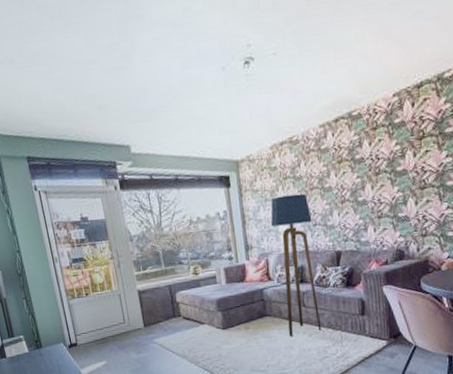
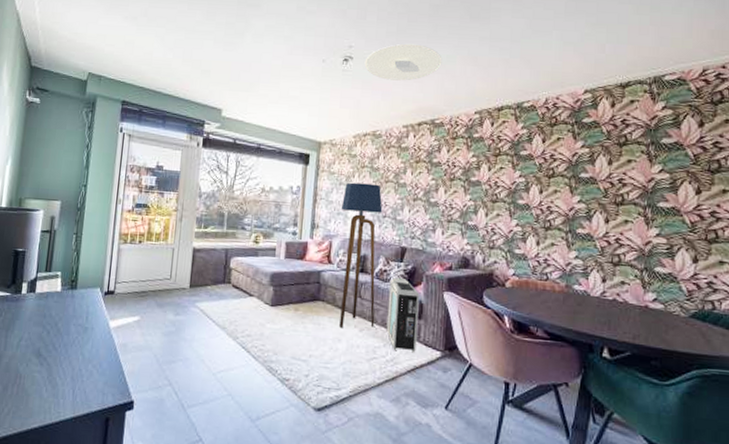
ceiling light: none [267,26,351,77] -> present [364,43,442,81]
air purifier: none [330,281,363,347] -> present [386,278,420,353]

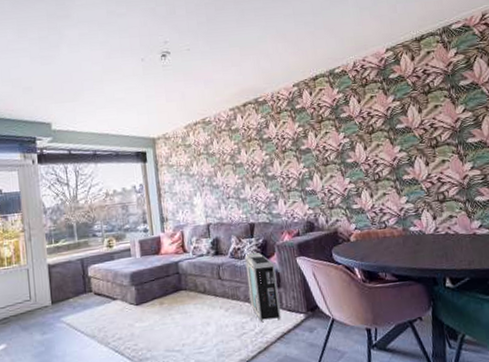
floor lamp: present [339,182,383,329] -> none [185,169,238,313]
ceiling light: present [364,43,442,81] -> none [182,30,255,69]

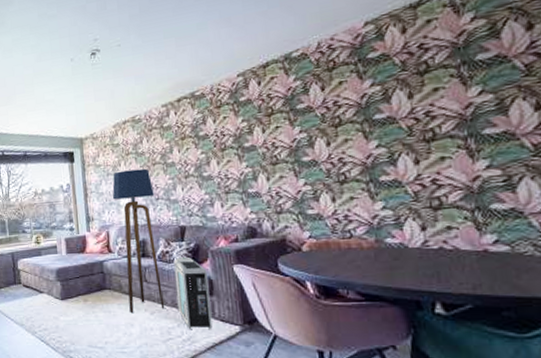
floor lamp: none [185,169,238,313] -> present [112,168,165,314]

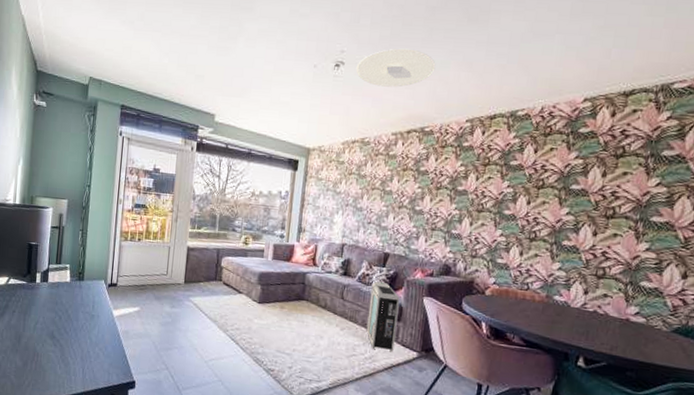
ceiling light: none [112,20,193,64] -> present [356,48,436,88]
floor lamp: present [112,168,165,314] -> none [322,189,368,327]

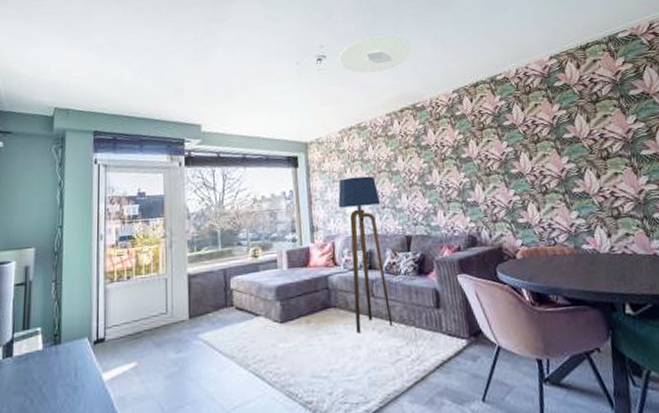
floor lamp: none [322,189,368,327] -> present [338,176,393,334]
air purifier: present [366,282,400,352] -> none [400,268,441,347]

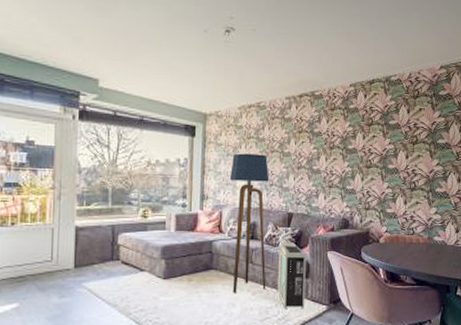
ceiling light: present [338,35,413,73] -> none [246,17,320,54]
air purifier: none [400,268,441,347] -> present [277,242,306,309]

